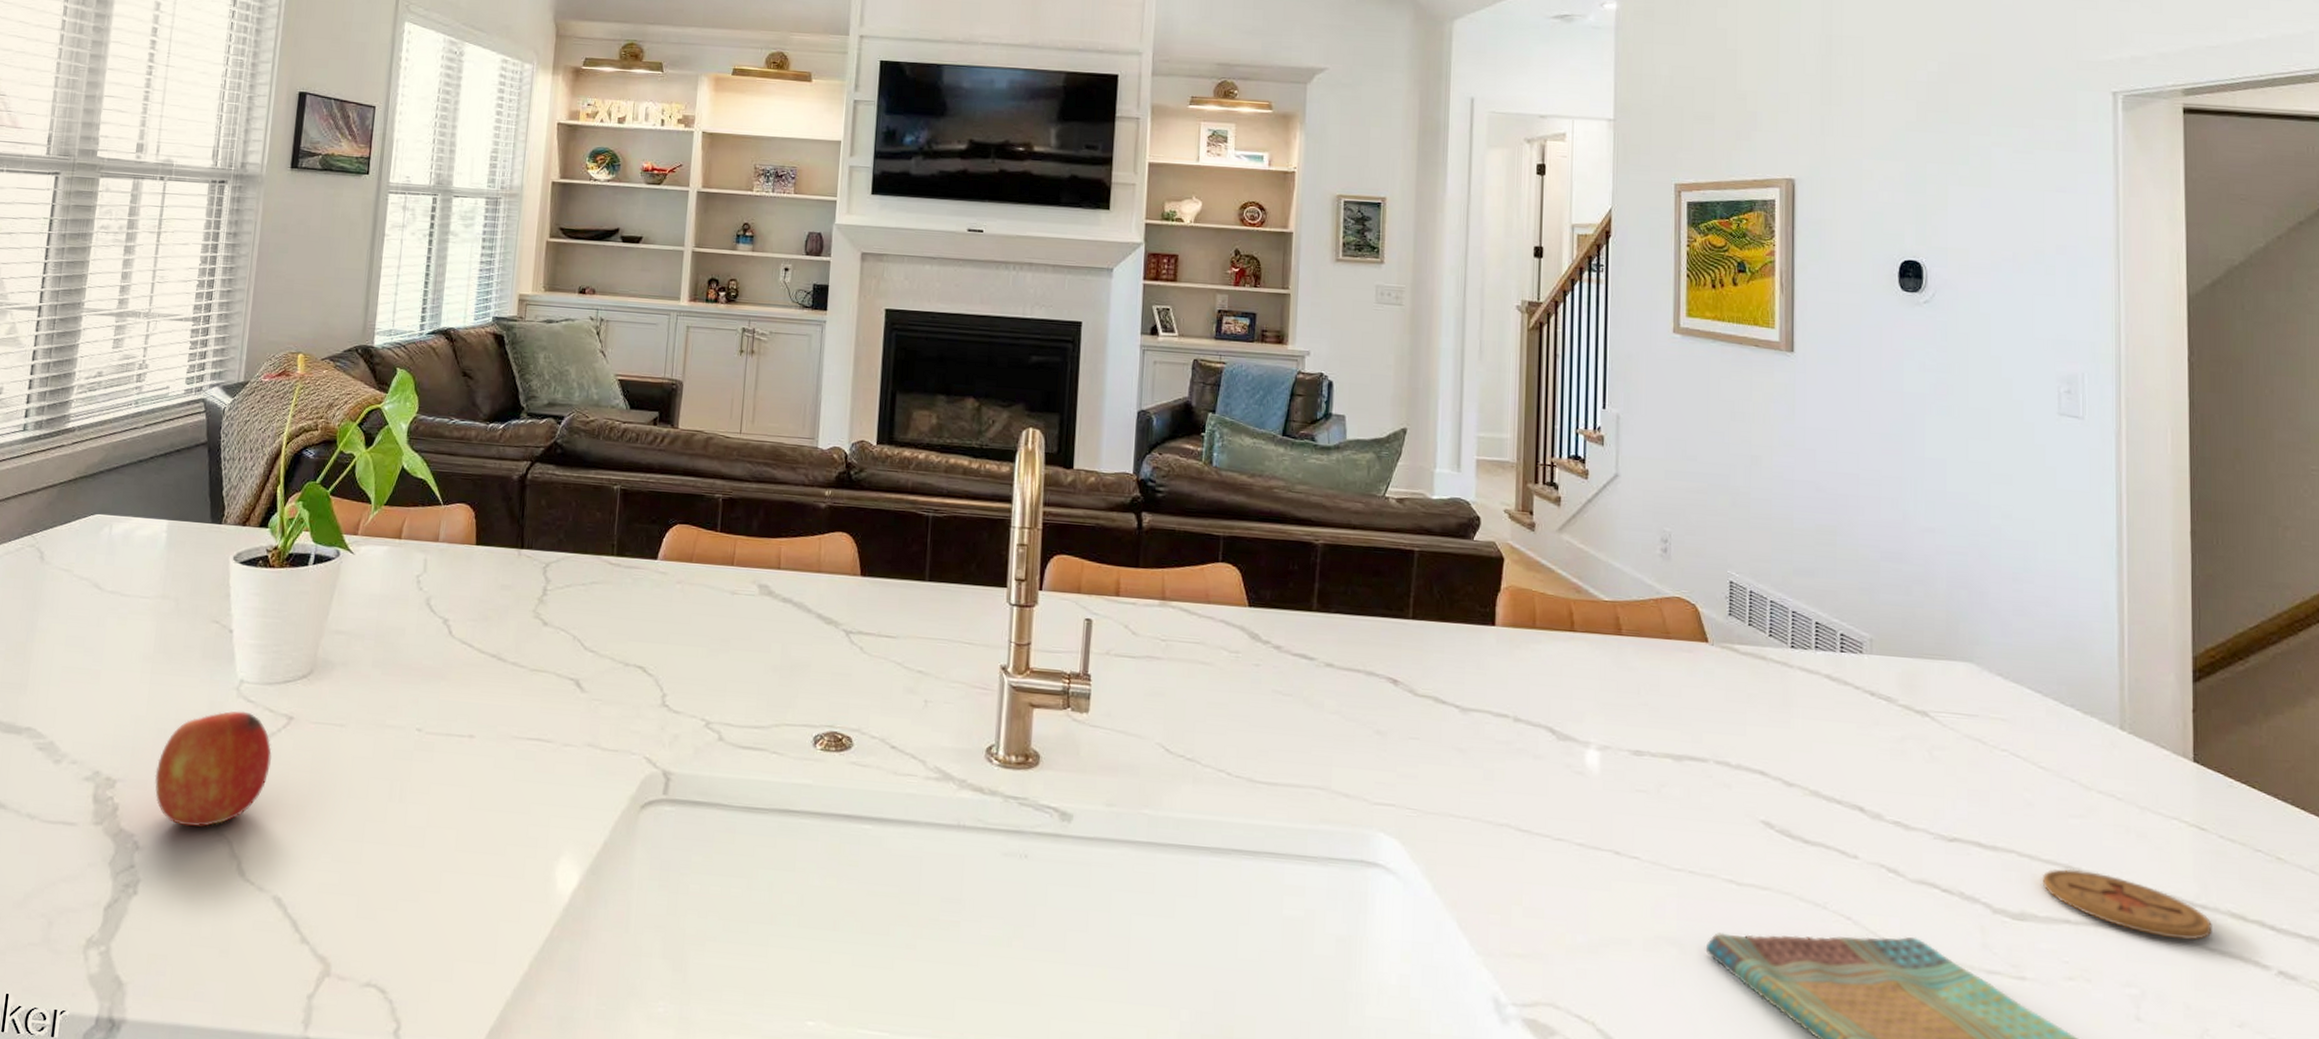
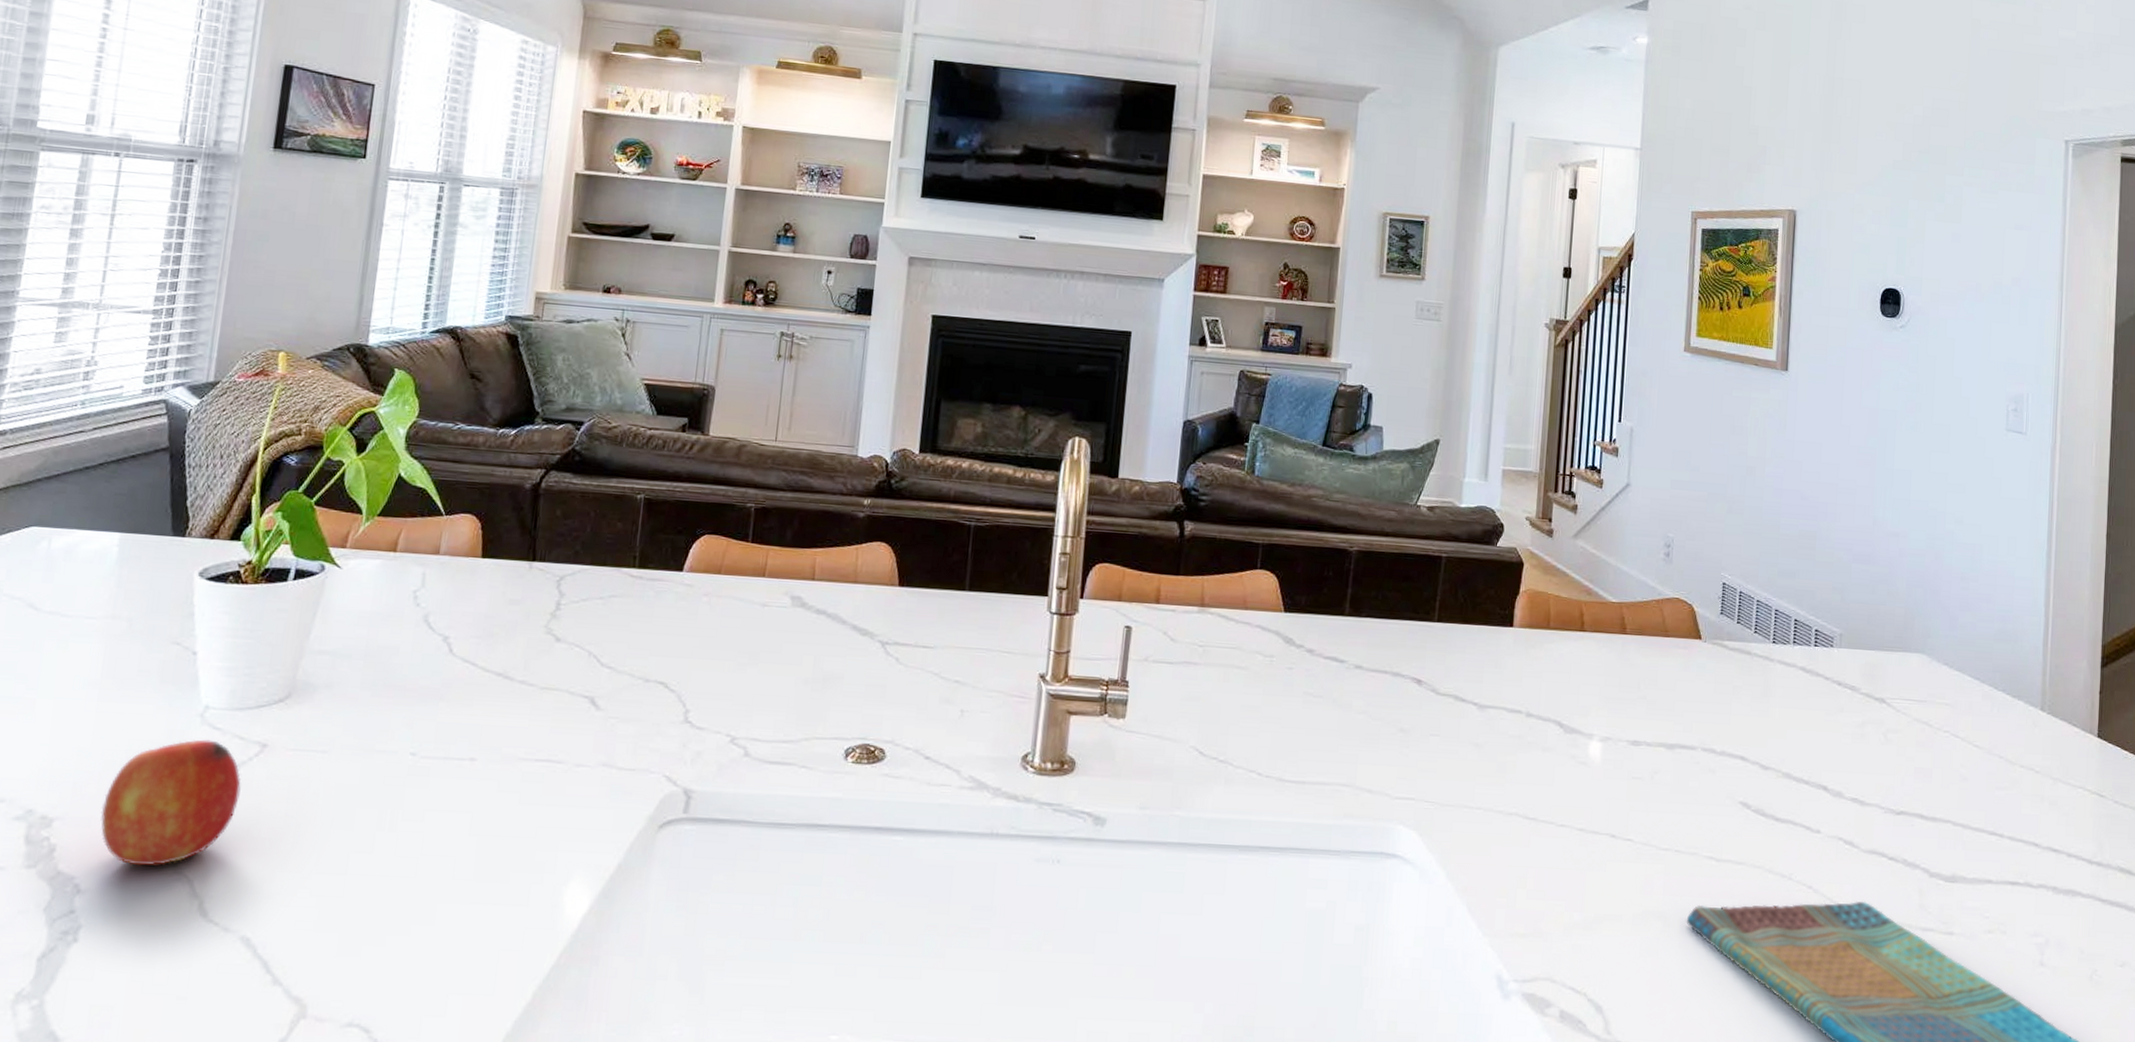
coaster: present [2042,868,2212,940] -> none [1971,834,2105,893]

